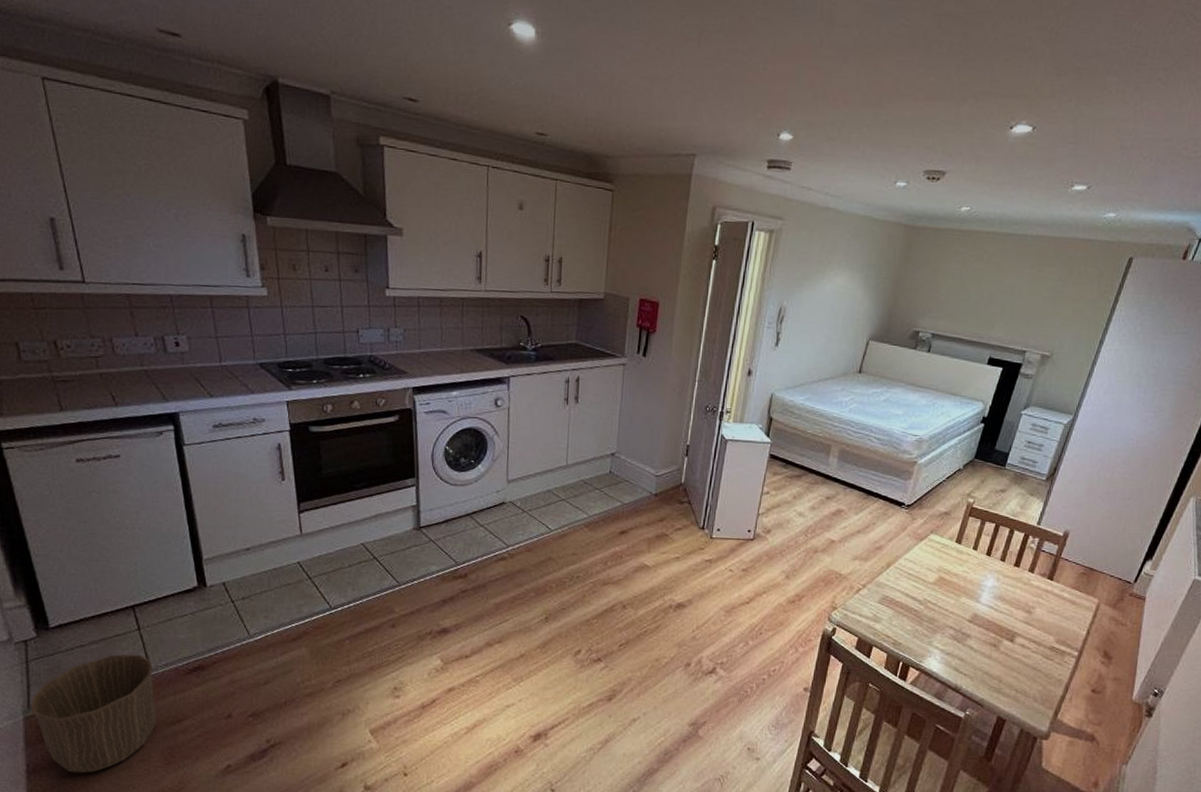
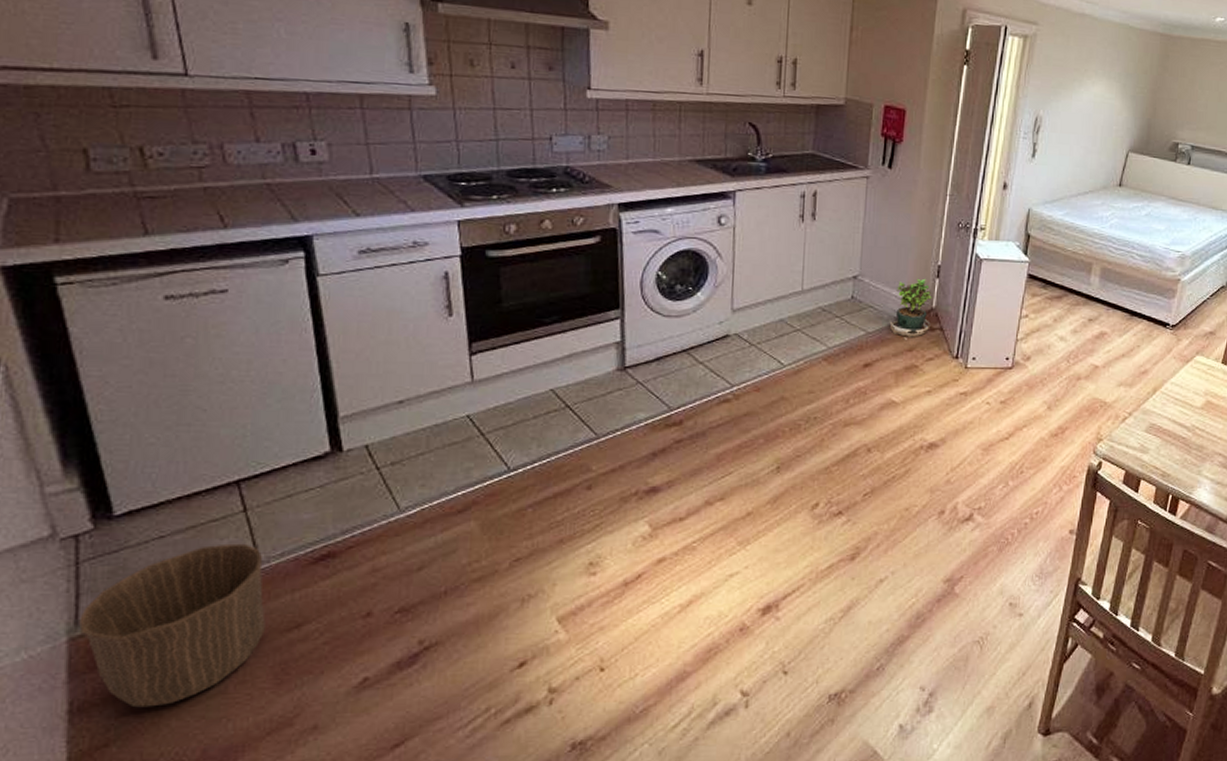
potted plant: none [643,456,681,511] -> present [889,278,932,340]

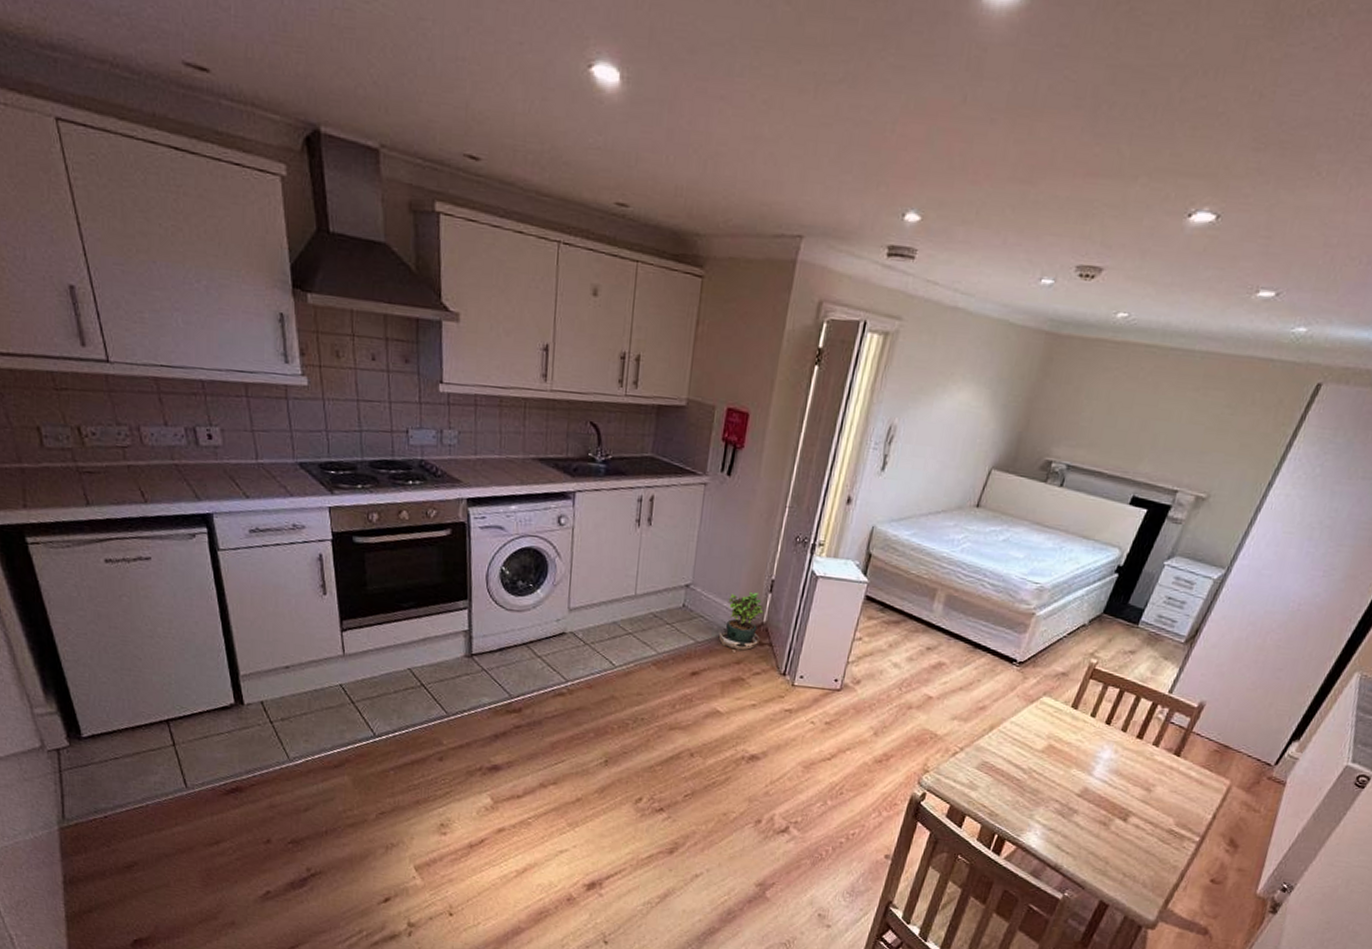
waste basket: present [79,543,266,708] -> none [65,769,193,889]

